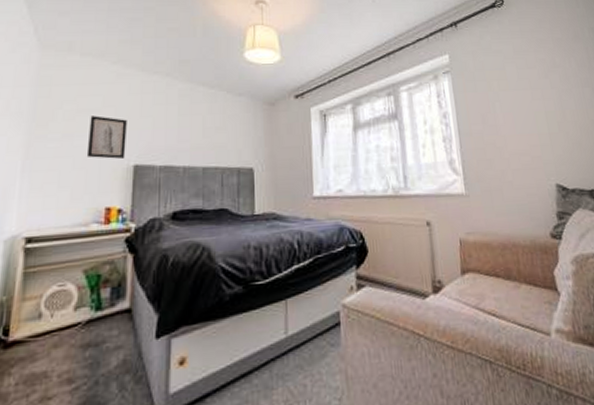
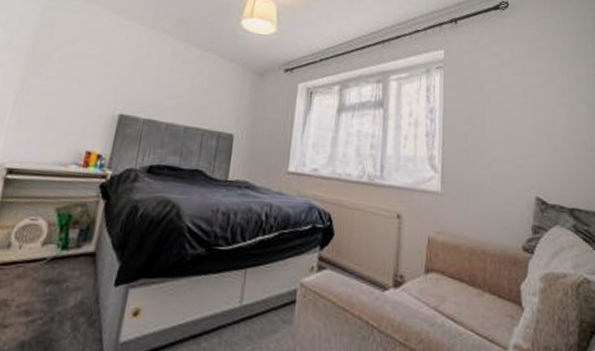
wall art: present [86,115,127,159] -> none [75,61,119,106]

